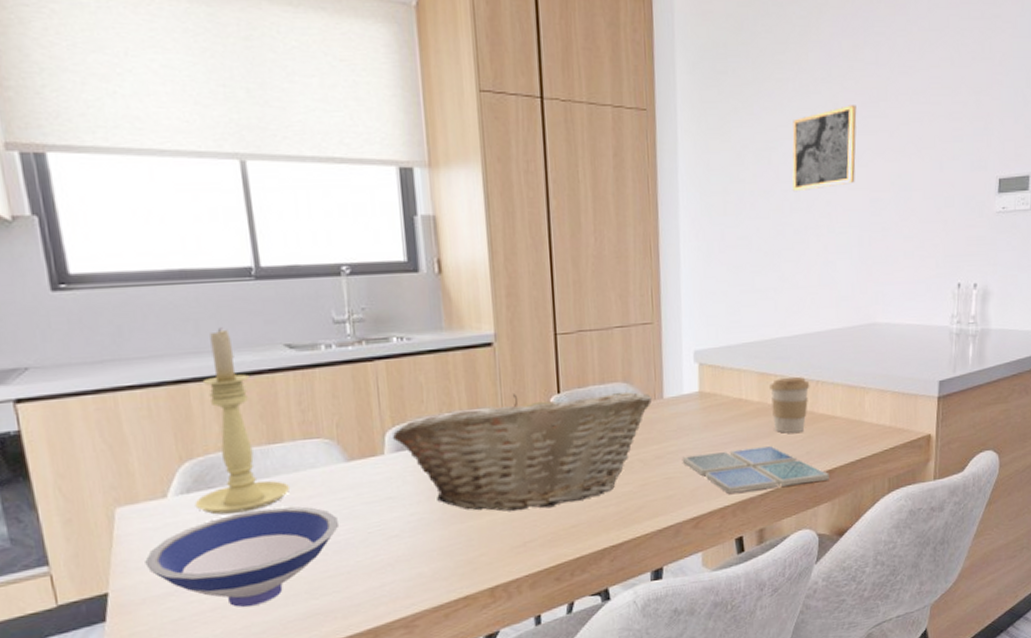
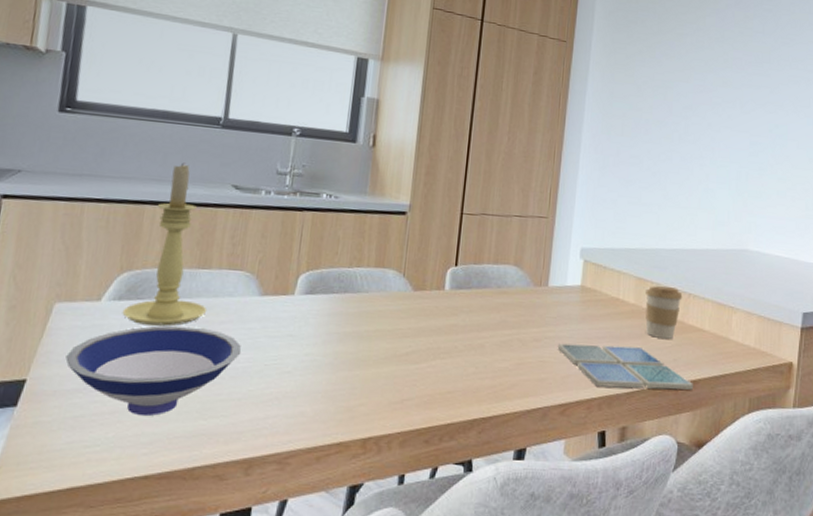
fruit basket: present [392,391,652,512] -> none [304,260,538,371]
wall art: present [792,105,857,191] -> none [683,62,744,126]

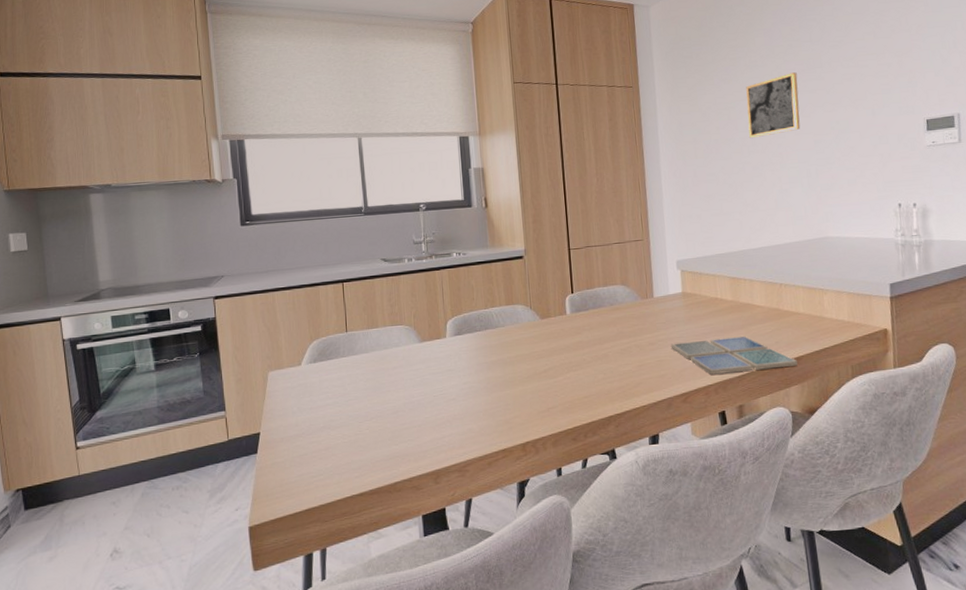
bowl: present [65,325,242,416] -> none [285,374,414,448]
candle holder: present [122,162,208,326] -> none [318,248,382,379]
coffee cup: present [645,286,683,339] -> none [740,281,775,326]
wall art: none [683,62,744,126] -> present [746,72,801,138]

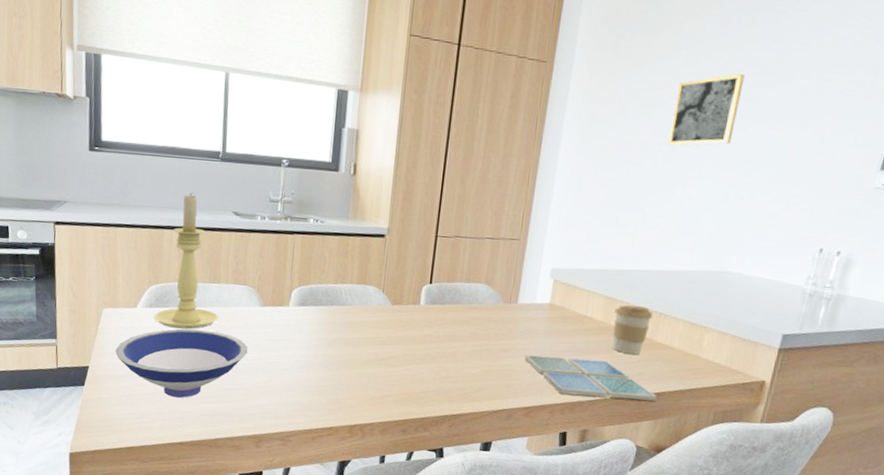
bowl: none [285,374,414,448] -> present [115,328,248,398]
candle holder: none [318,248,382,379] -> present [153,192,219,329]
coffee cup: none [740,281,775,326] -> present [612,305,653,355]

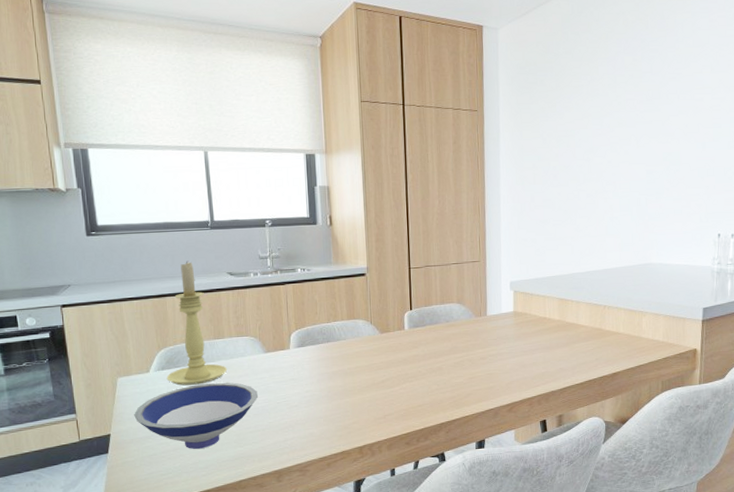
drink coaster: present [524,354,657,401] -> none [500,353,614,387]
coffee cup: present [612,305,653,355] -> none [567,302,599,344]
wall art: present [668,74,745,146] -> none [585,103,636,166]

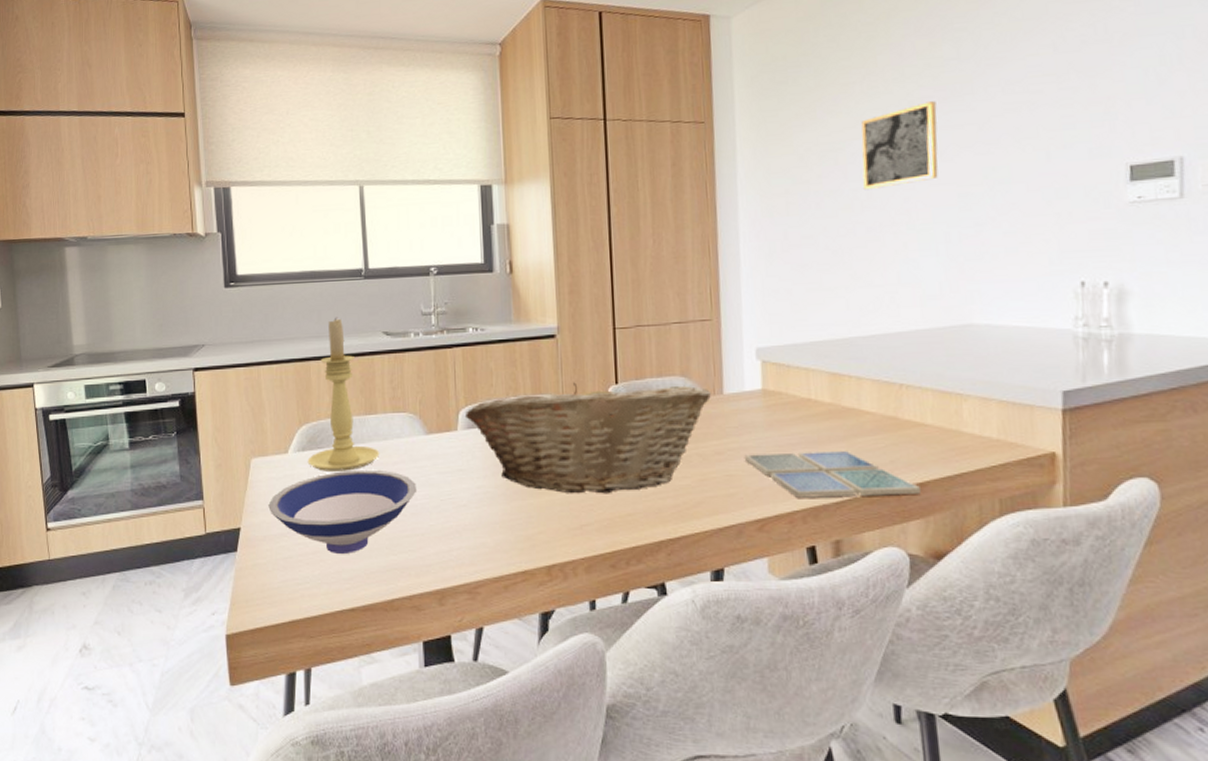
fruit basket: none [295,309,478,393] -> present [464,382,711,494]
drink coaster: none [500,353,614,387] -> present [744,451,921,498]
wall art: none [585,103,636,166] -> present [861,101,938,189]

